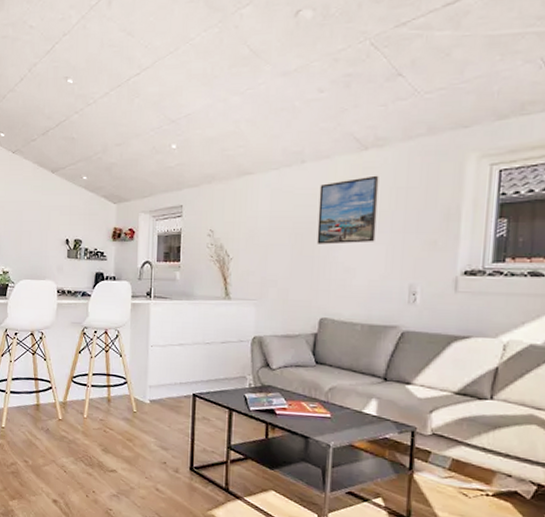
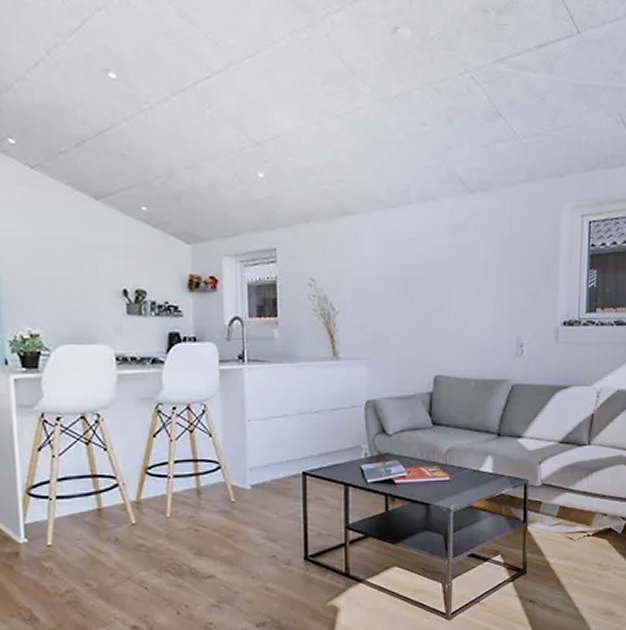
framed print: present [317,175,379,244] -> none [427,221,485,295]

